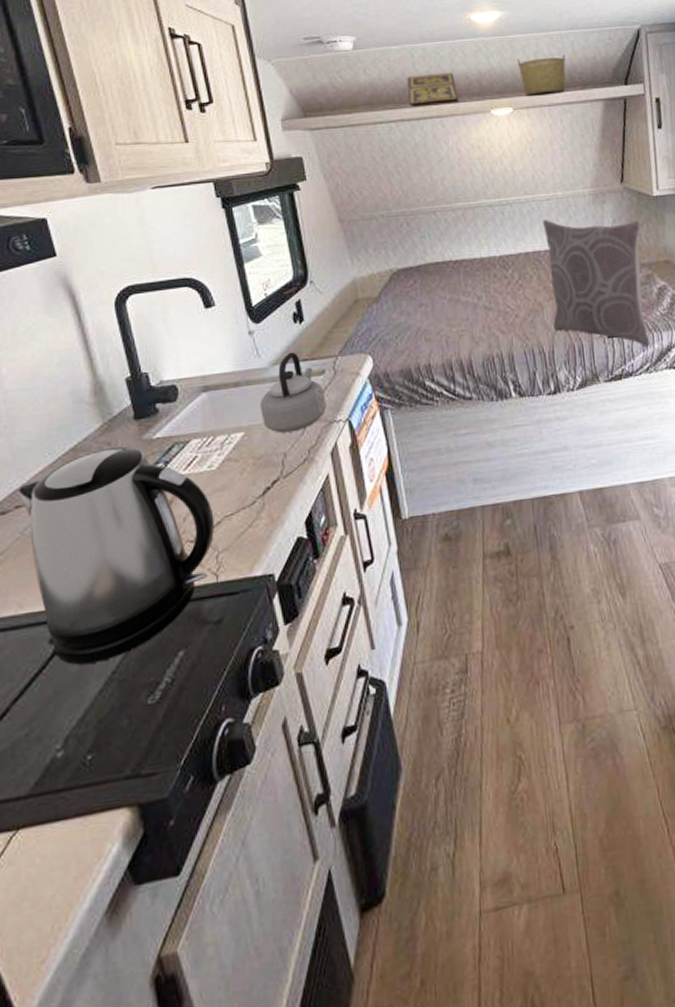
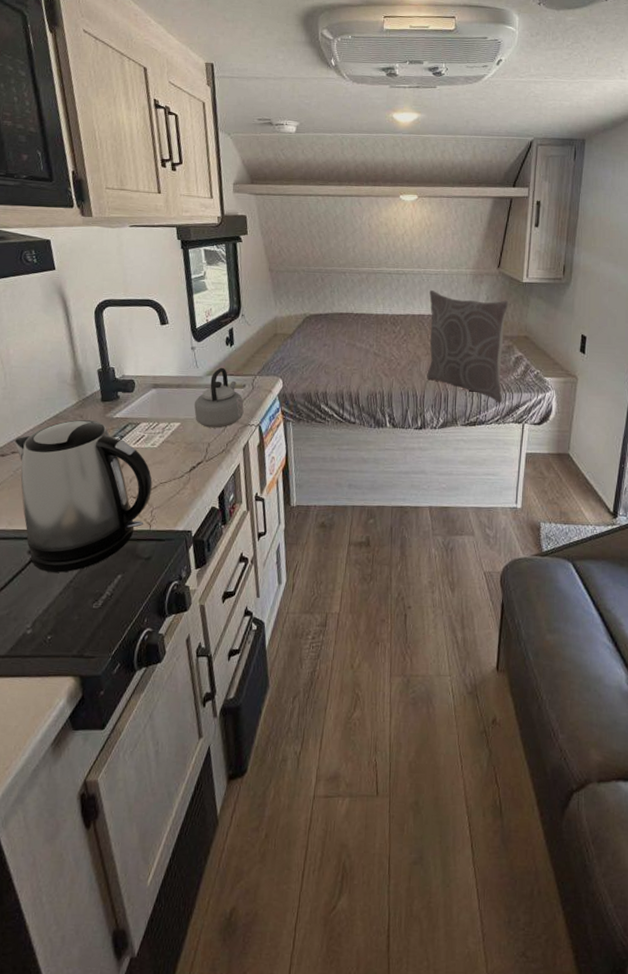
decorative box: present [406,72,460,108] -> none [334,159,376,187]
basket: present [517,53,566,97] -> none [426,155,467,189]

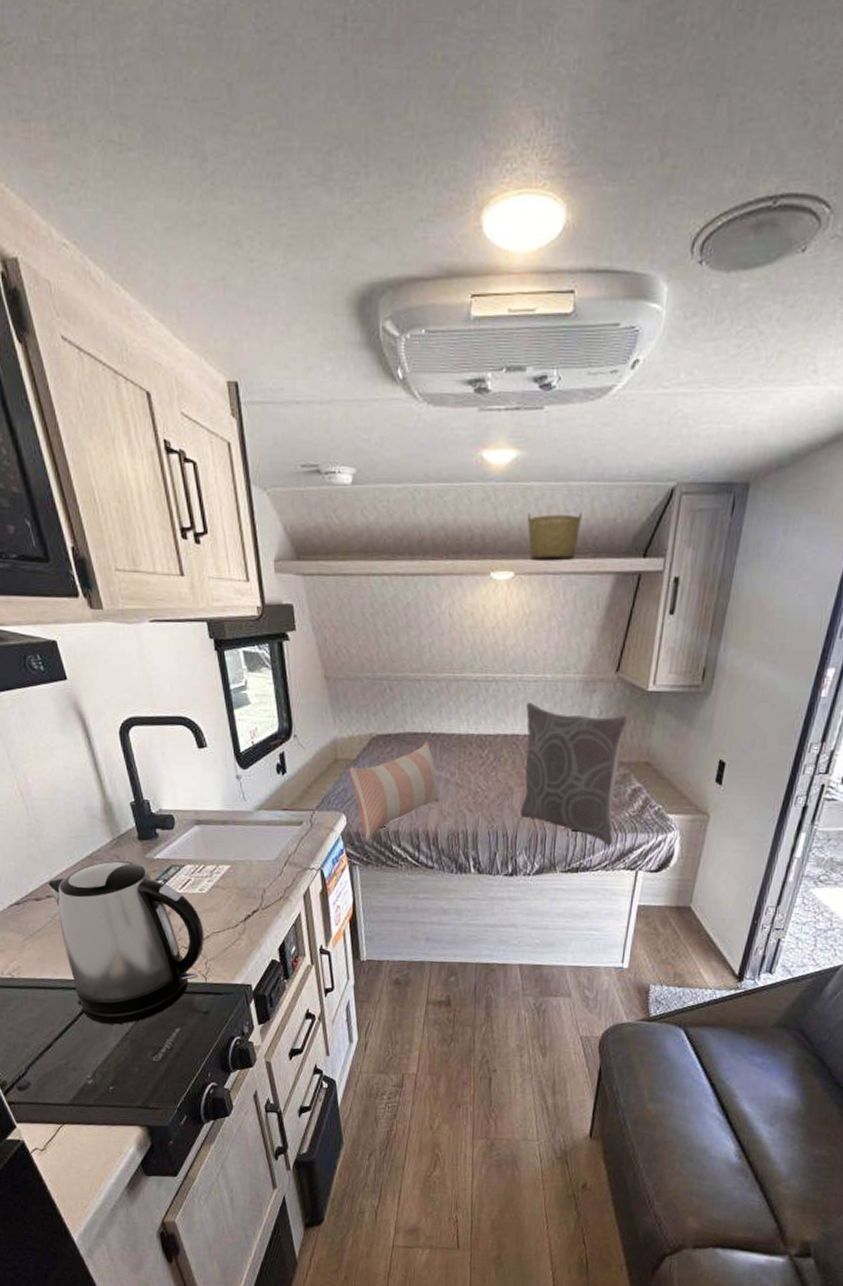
teapot: present [193,367,244,428] -> none [244,800,302,872]
pillow: none [286,320,360,401] -> present [349,741,439,842]
basket: none [426,155,467,189] -> present [527,511,583,562]

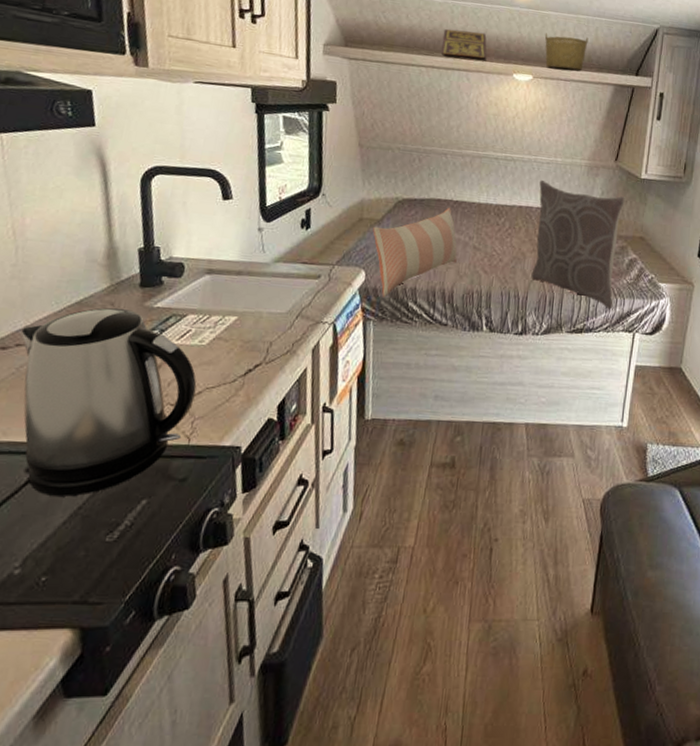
decorative box: none [404,522,459,561] -> present [440,28,488,62]

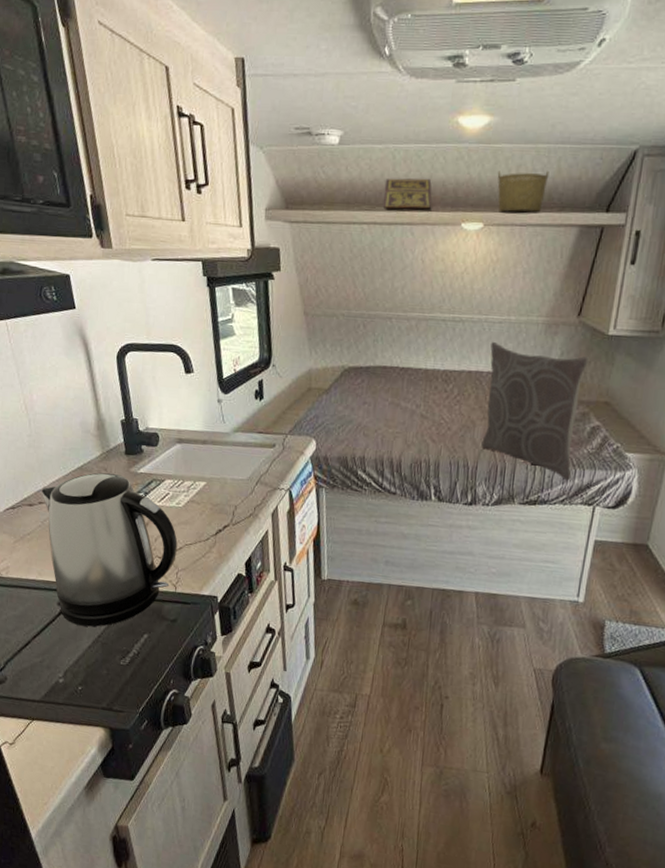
pillow: present [373,207,457,297] -> none [321,374,404,466]

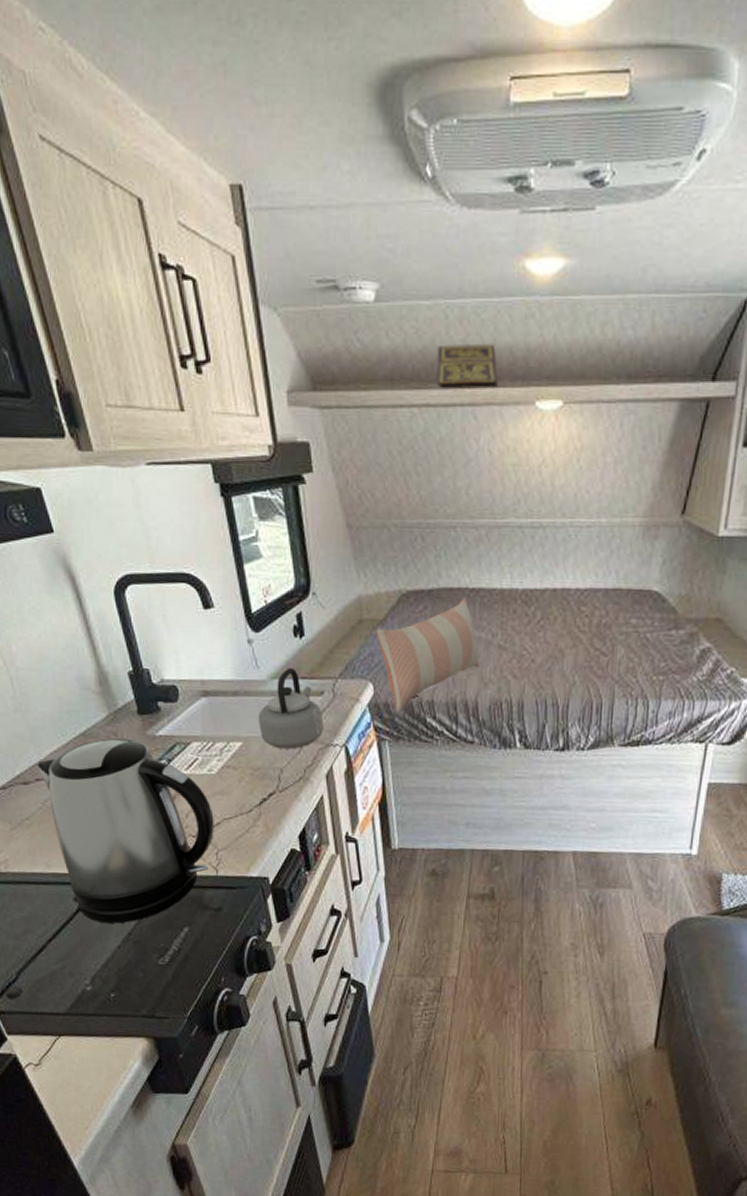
teapot: none [220,423,274,491] -> present [257,667,324,750]
pillow: none [321,374,404,466] -> present [376,597,479,713]
pillow: present [481,341,589,481] -> none [572,550,696,716]
basket: present [497,170,549,215] -> none [577,328,642,388]

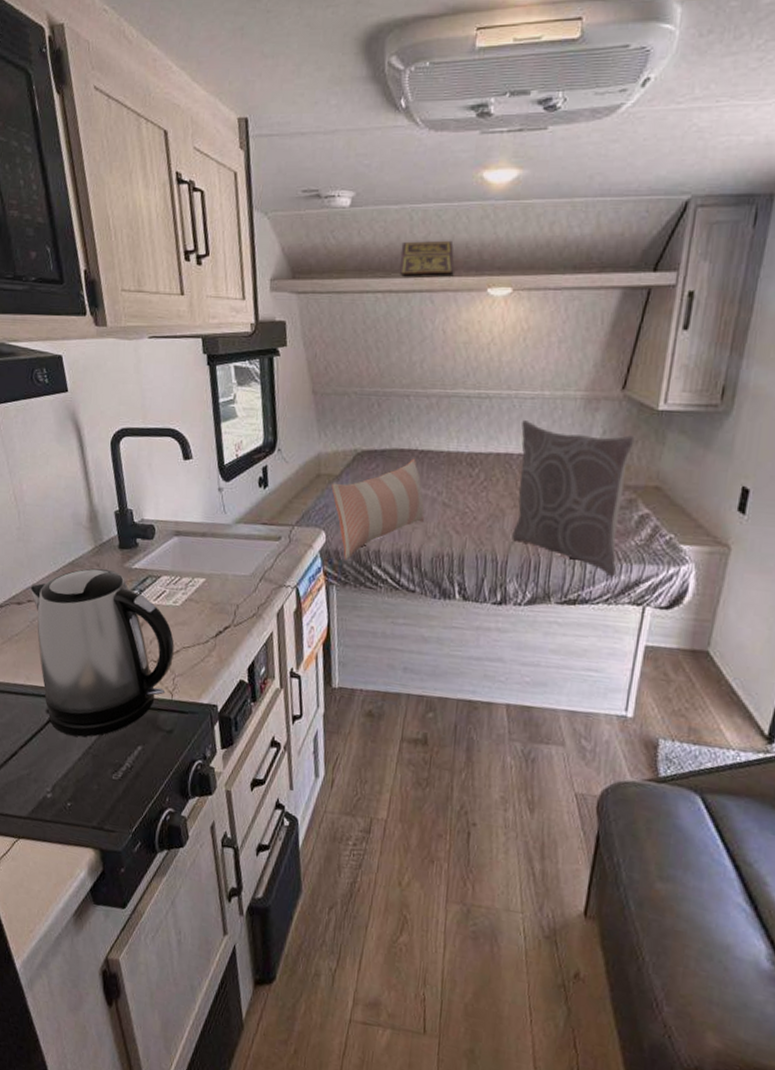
teapot: present [257,667,324,750] -> none [220,514,279,588]
pillow: none [572,550,696,716] -> present [512,419,635,578]

